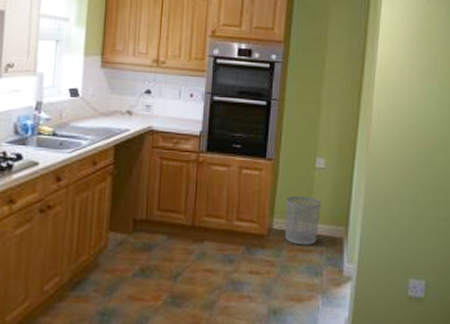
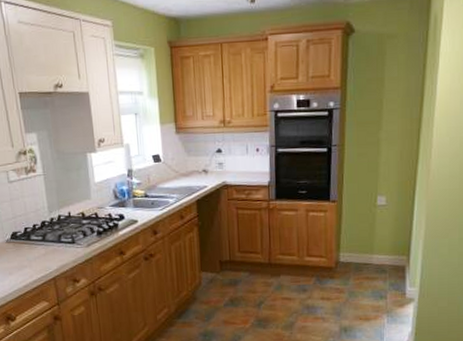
waste bin: present [285,196,321,246] -> none [351,231,383,275]

